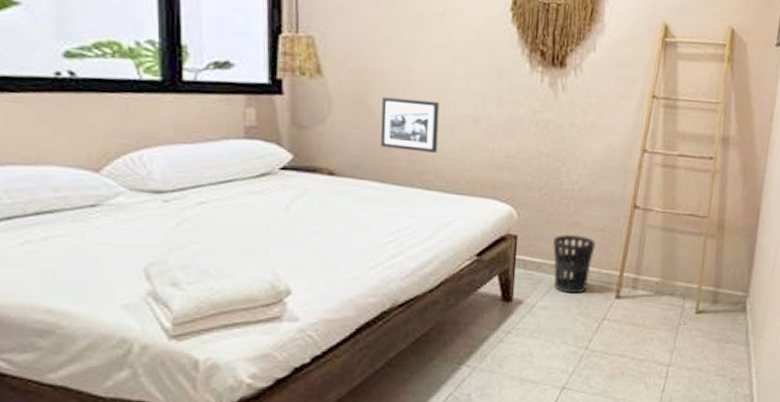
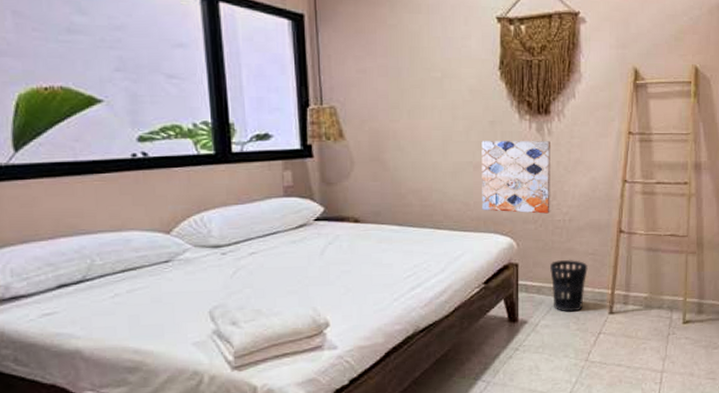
picture frame: present [381,97,440,153] -> none [394,152,444,197]
wall art: none [480,92,564,181] -> present [481,141,550,214]

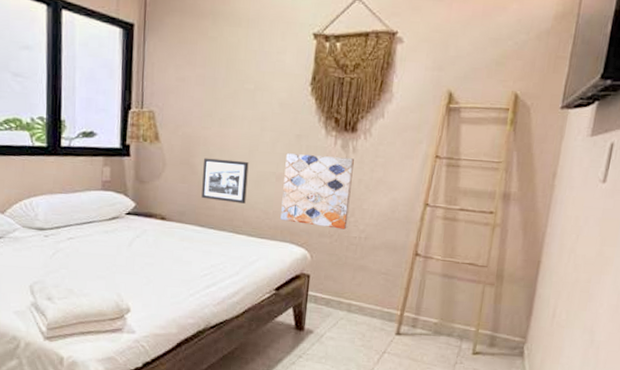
picture frame: none [394,152,444,197] -> present [201,158,249,204]
wastebasket: present [550,259,588,312] -> none [340,276,379,328]

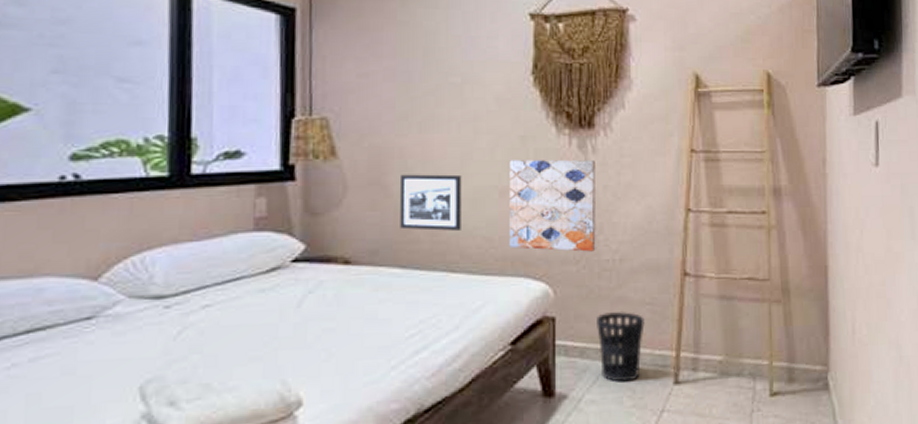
wastebasket: none [340,276,379,328] -> present [597,310,645,382]

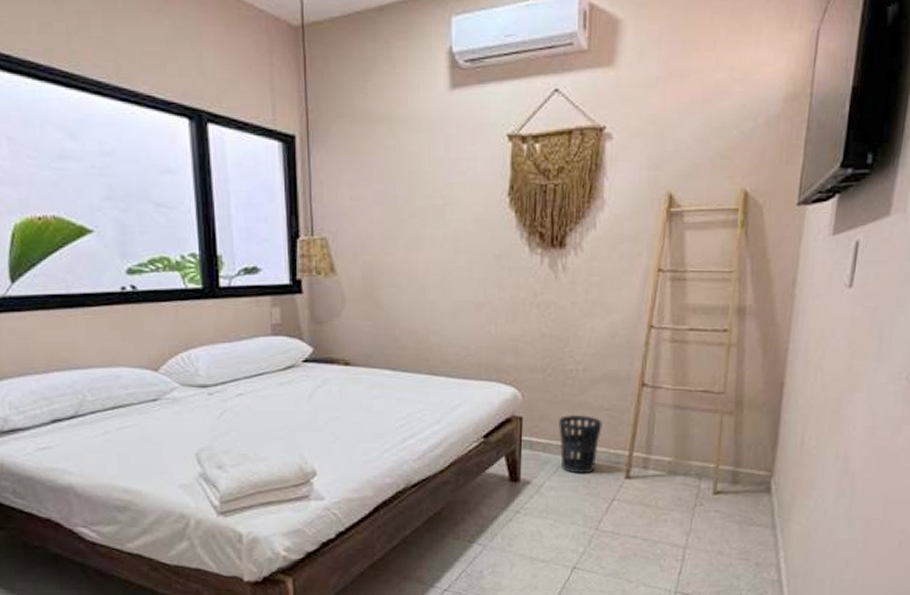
picture frame: present [399,174,462,231] -> none [389,289,443,340]
wall art: present [509,160,596,252] -> none [484,277,565,362]

